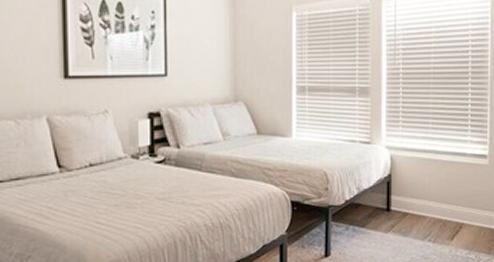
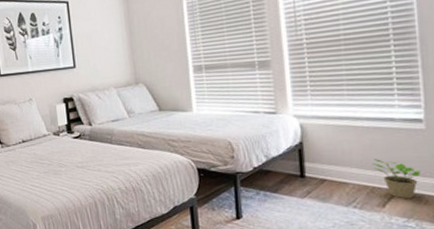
potted plant: none [446,192,482,232] -> present [372,159,421,199]

